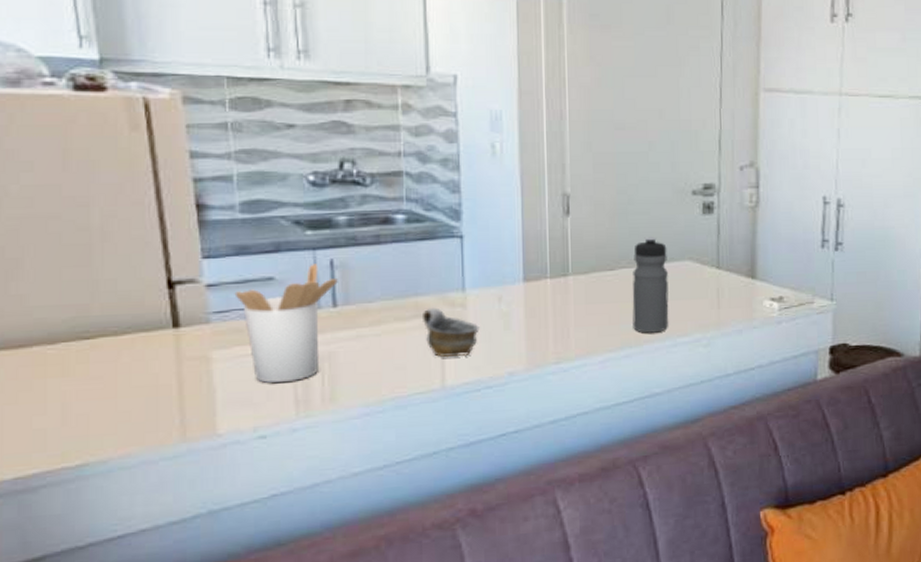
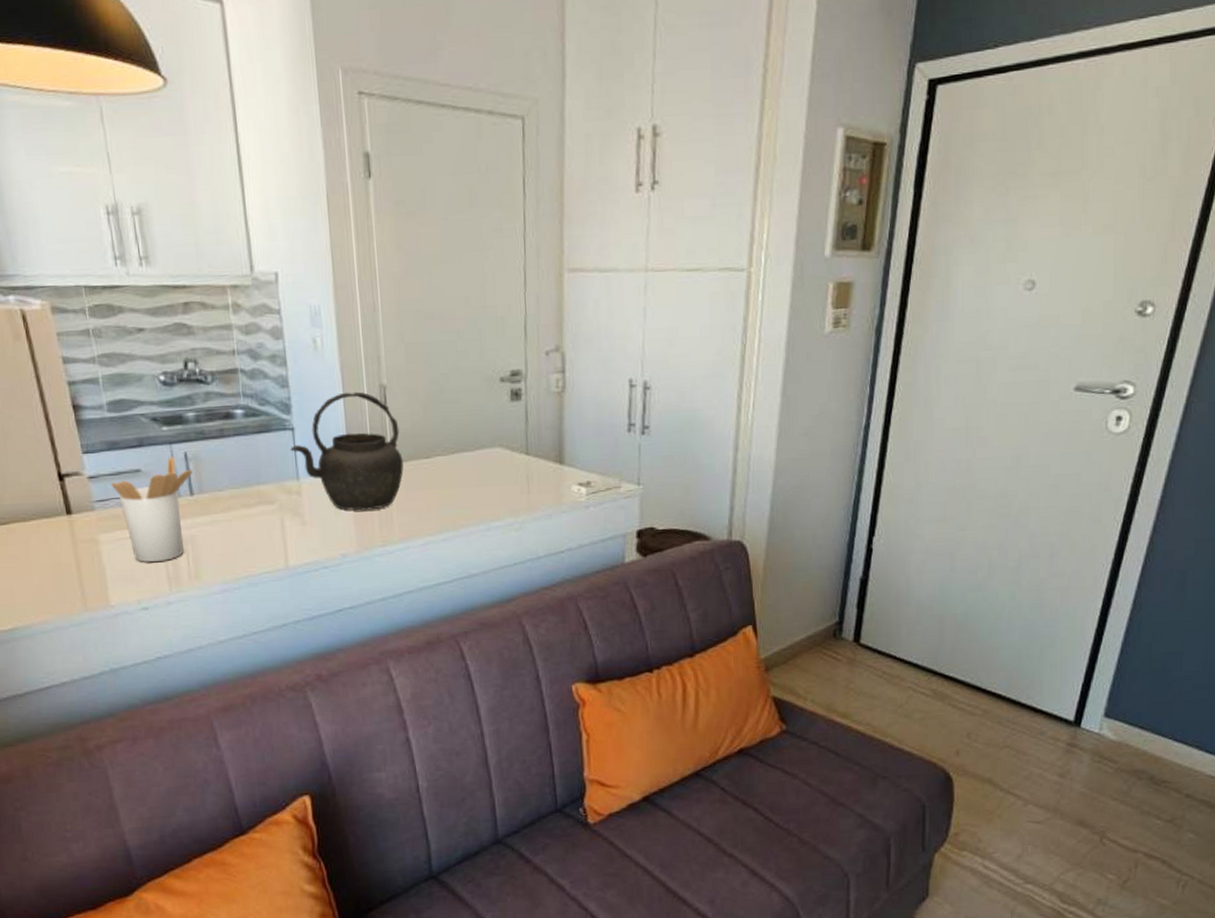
cup: present [421,307,480,358] -> none [264,495,314,541]
kettle: none [457,199,585,326] -> present [290,391,404,511]
water bottle: present [632,237,669,333] -> none [447,425,482,518]

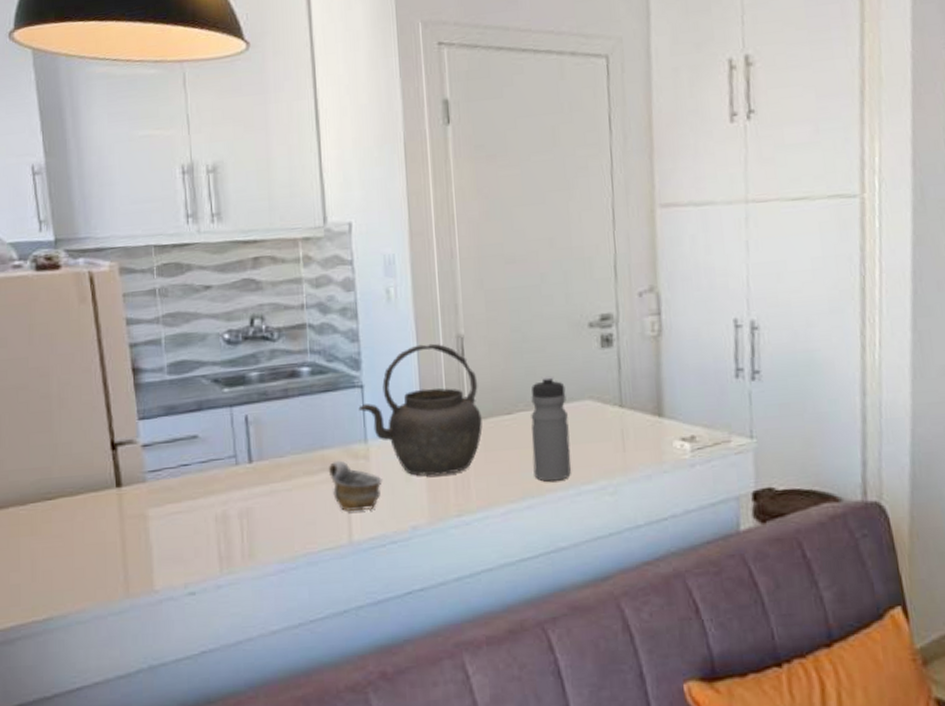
utensil holder: present [111,456,192,563] -> none [165,420,252,541]
cup: none [264,495,314,541] -> present [328,460,382,512]
water bottle: none [447,425,482,518] -> present [531,376,571,482]

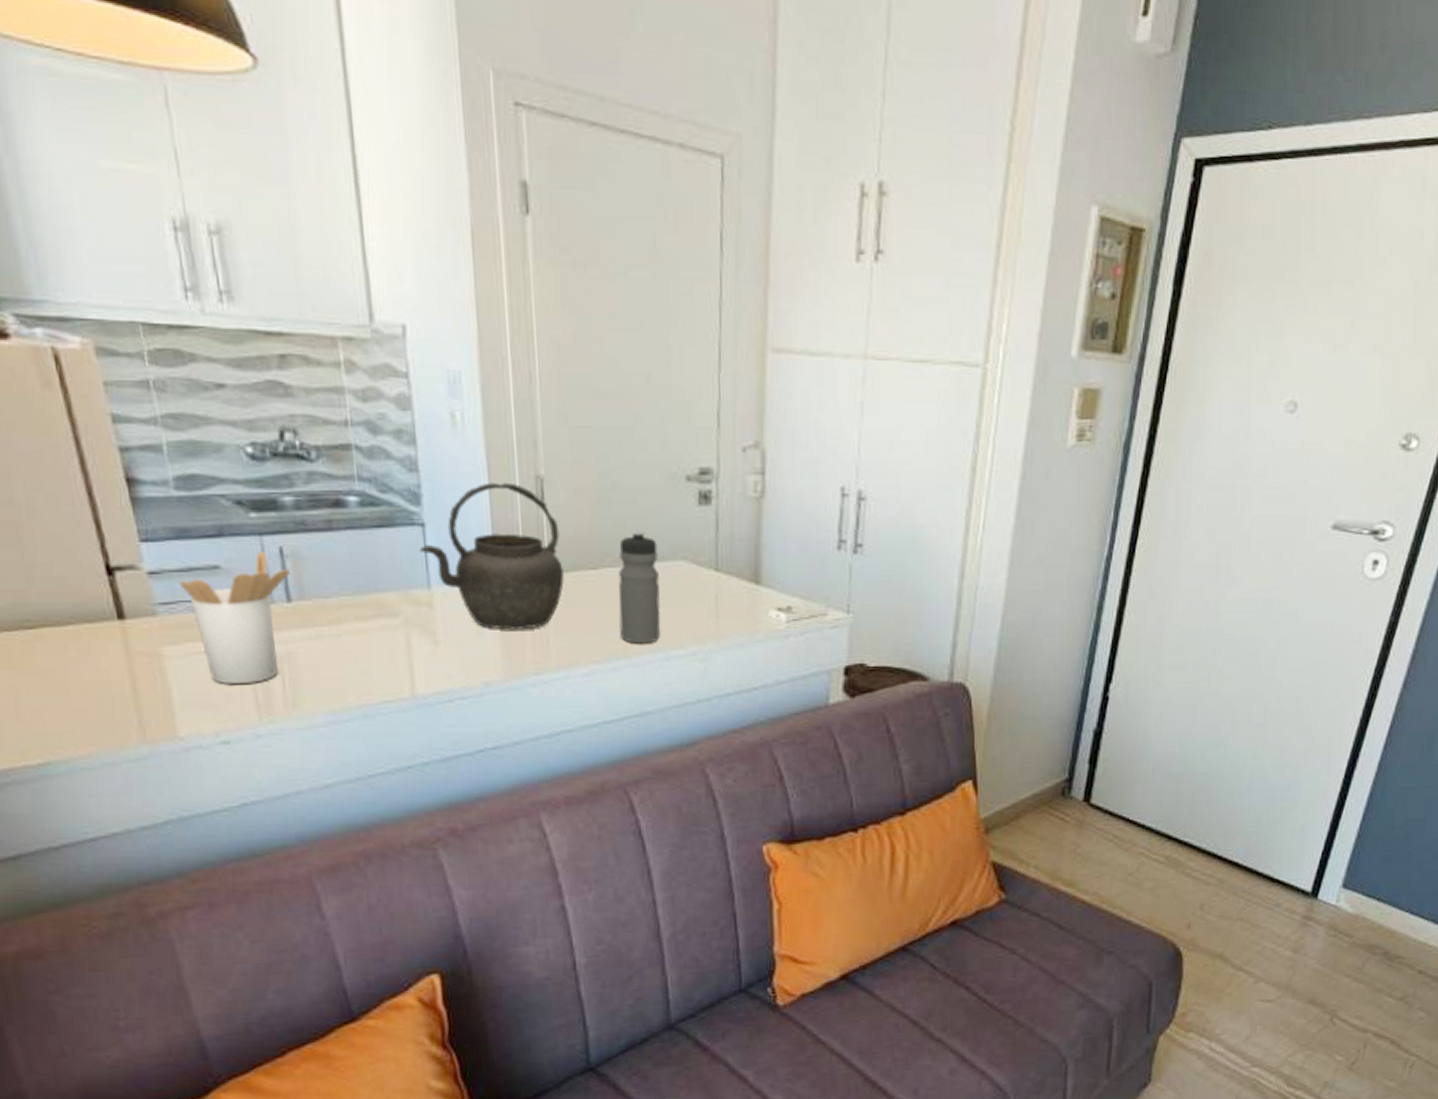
utensil holder: none [165,420,252,541] -> present [179,551,290,685]
cup: present [328,460,382,512] -> none [384,606,449,664]

